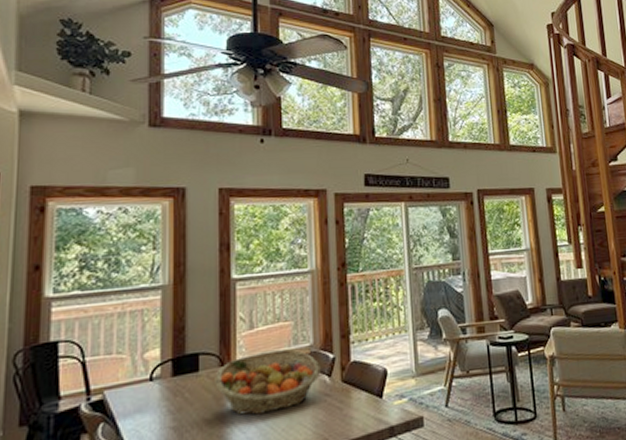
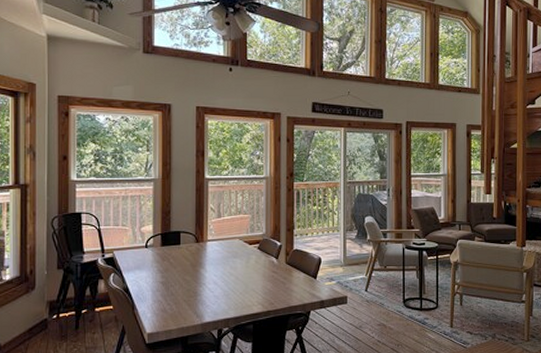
fruit basket: present [215,349,321,416] -> none [192,235,270,280]

